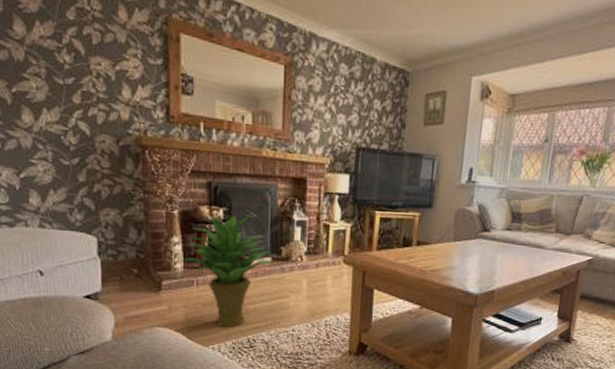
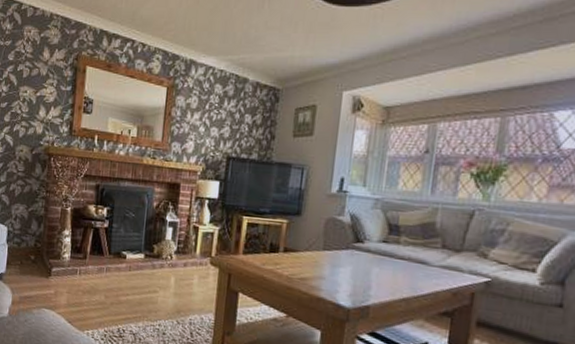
potted plant: present [182,216,275,328] -> none [70,214,148,316]

